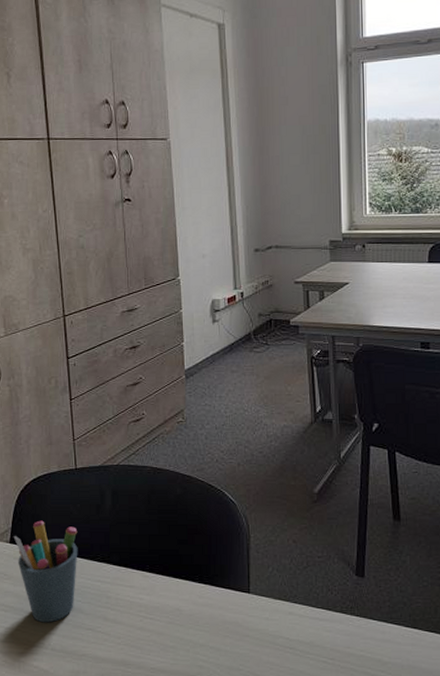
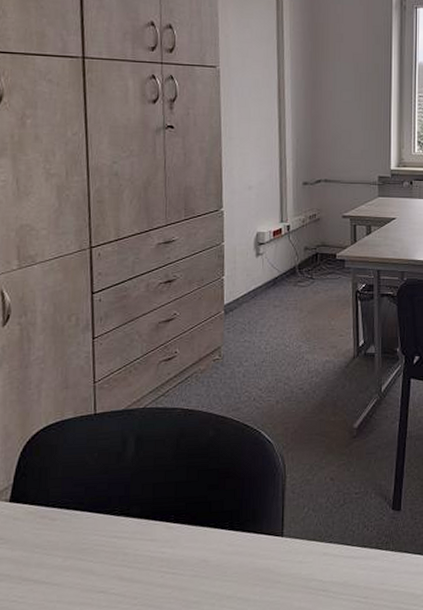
pen holder: present [13,520,78,623] -> none [14,473,93,590]

